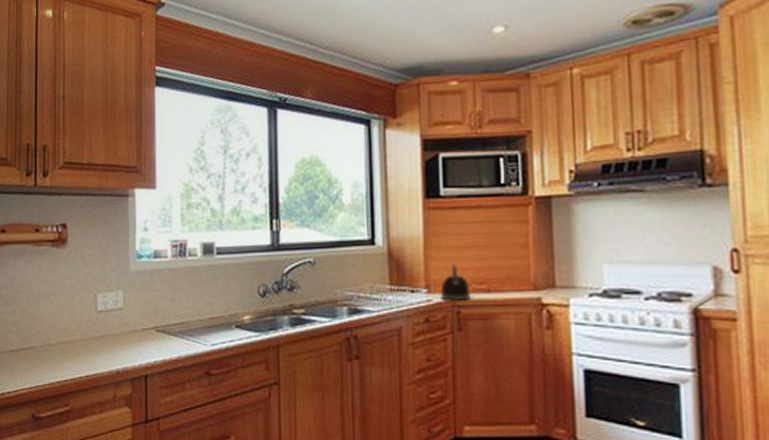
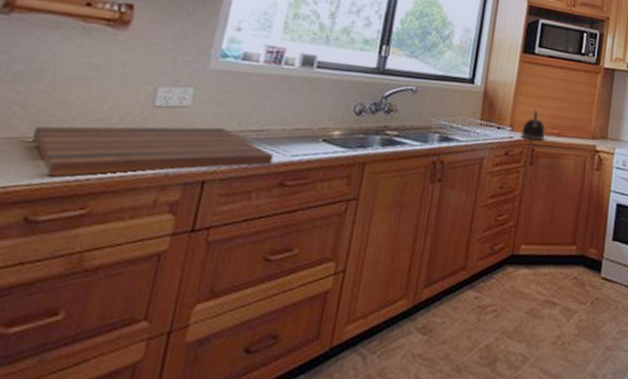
cutting board: none [24,324,197,380] -> present [32,126,274,177]

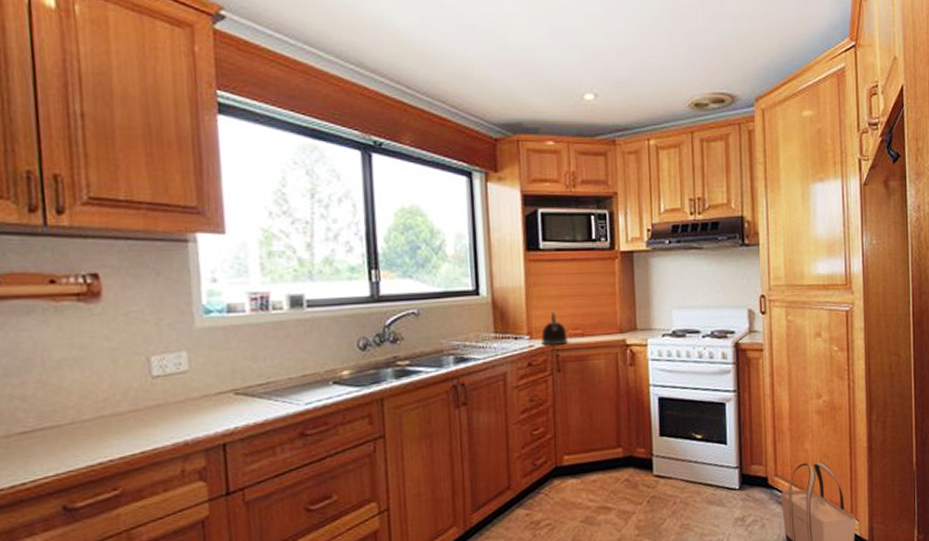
cutting board: present [32,126,274,177] -> none [42,387,289,464]

